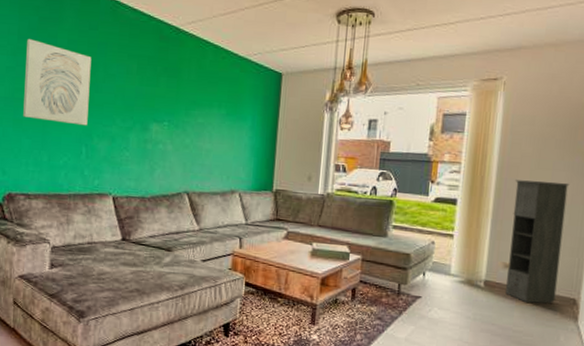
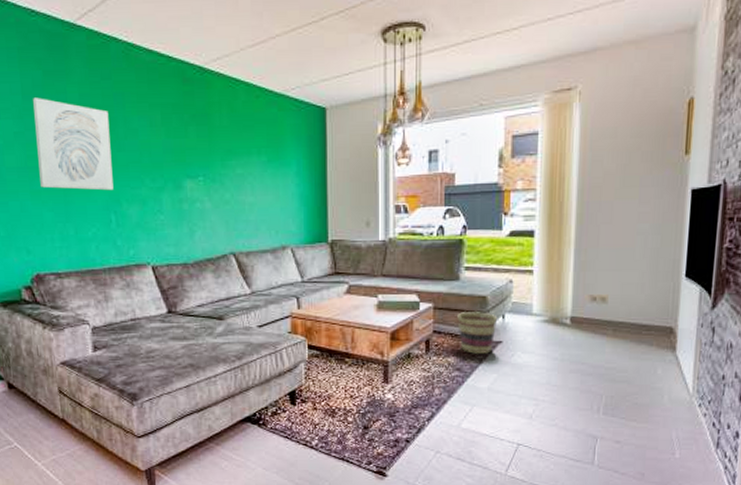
basket: none [382,266,419,307] -> present [457,312,498,354]
storage cabinet: present [504,180,570,304] -> none [593,199,660,336]

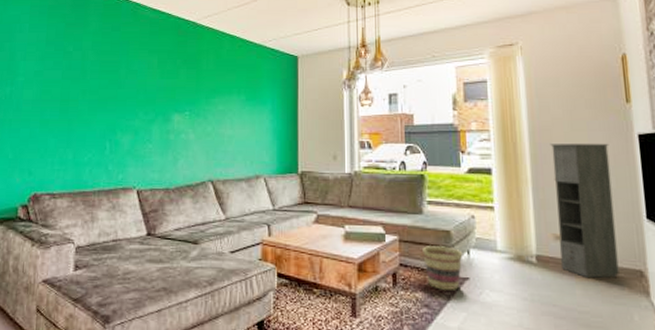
wall art: present [33,98,114,191] -> none [49,44,115,121]
storage cabinet: none [593,199,660,336] -> present [550,143,619,278]

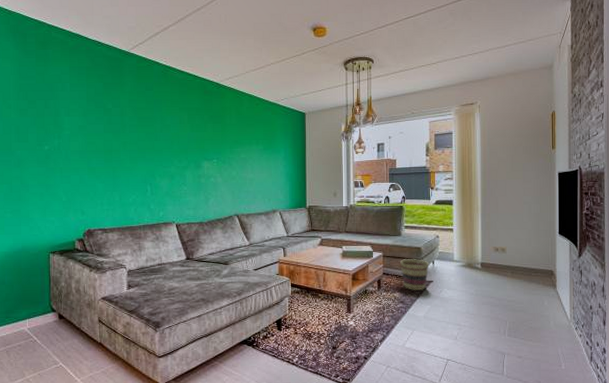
storage cabinet: present [550,143,619,278] -> none [496,179,538,277]

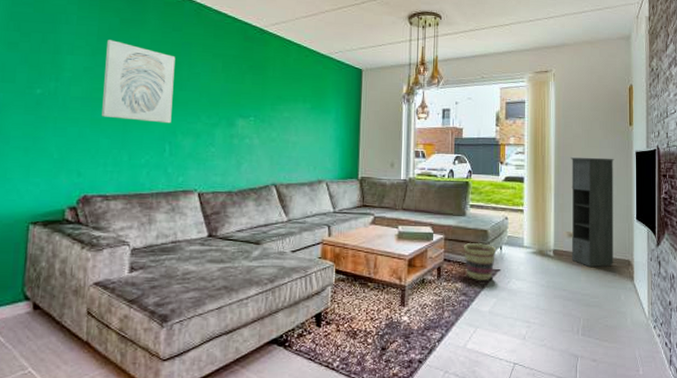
wall art: none [95,102,150,169] -> present [101,40,176,124]
storage cabinet: none [496,179,538,277] -> present [570,157,614,267]

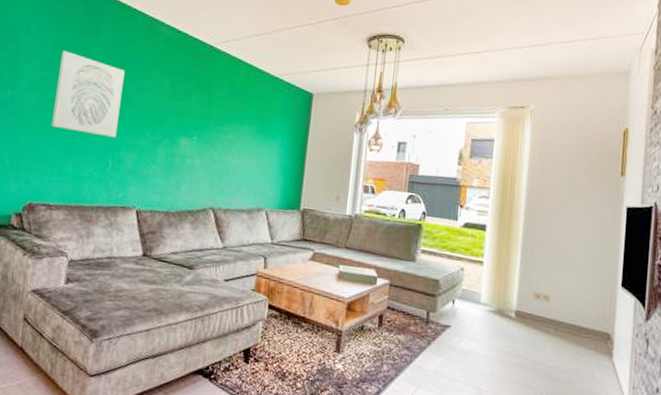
basket: present [464,243,497,280] -> none [410,292,448,336]
storage cabinet: present [570,157,614,267] -> none [536,207,599,338]

